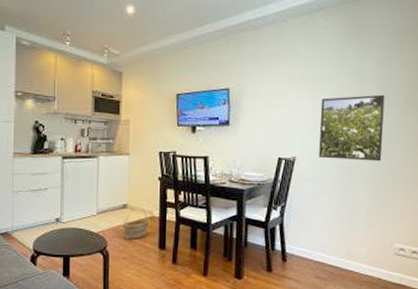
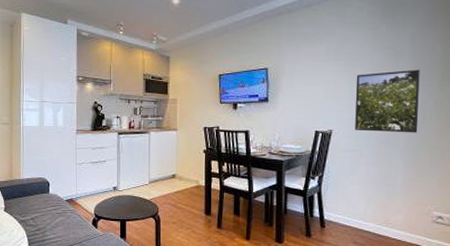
basket: present [123,207,150,241] -> none [172,177,196,207]

